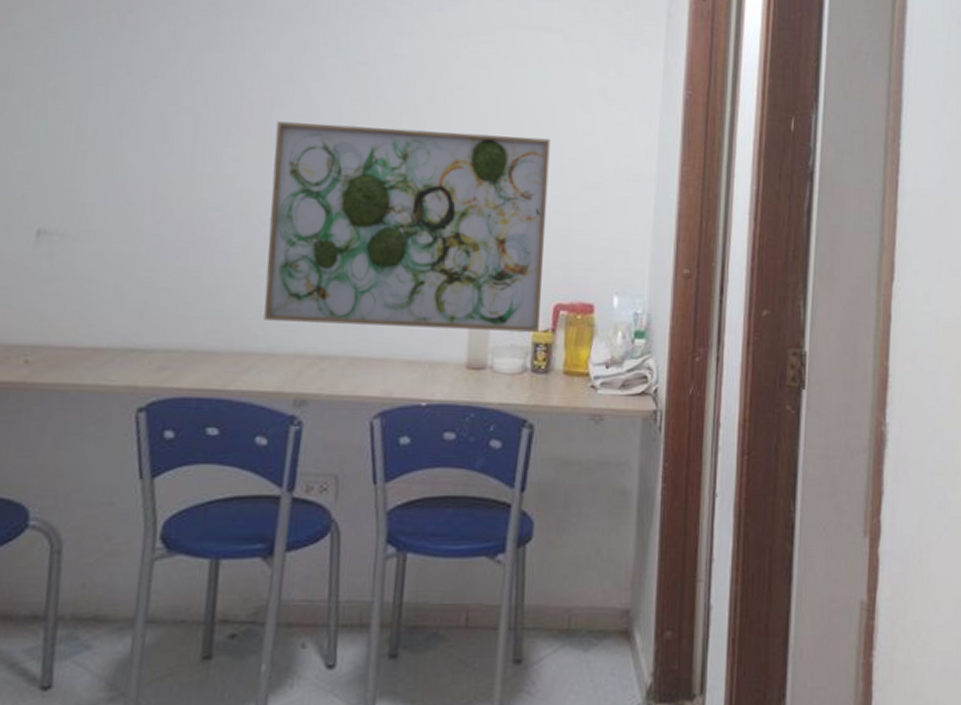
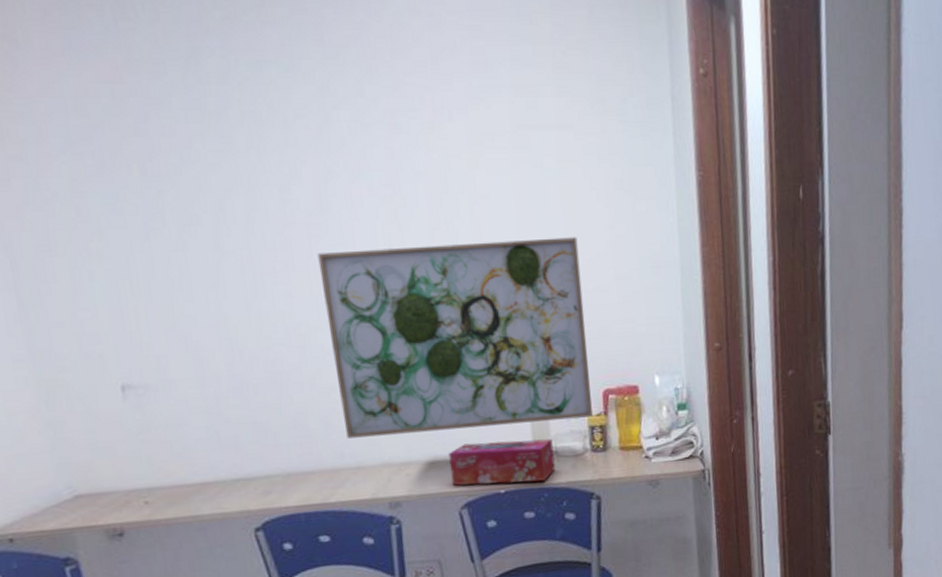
tissue box: none [369,343,490,398] -> present [448,438,556,486]

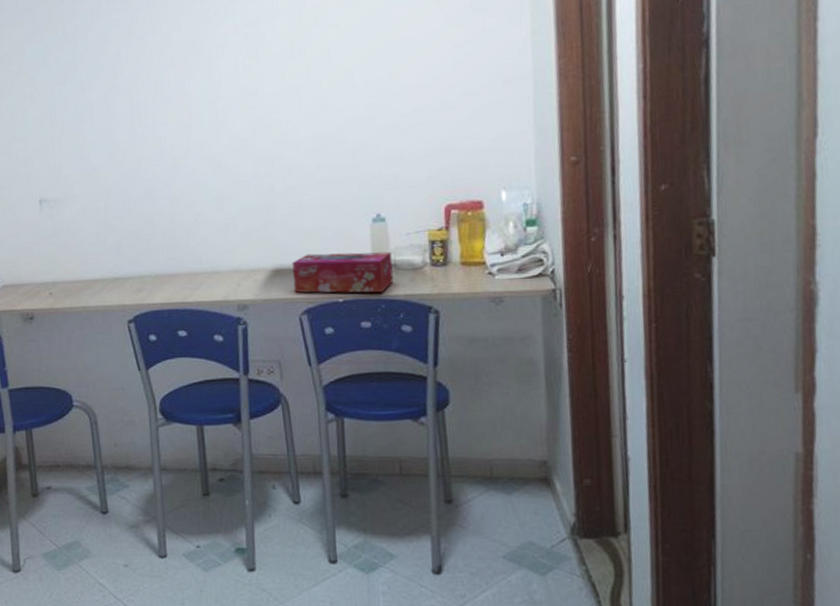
wall art: present [317,237,593,439] -> none [189,58,433,246]

